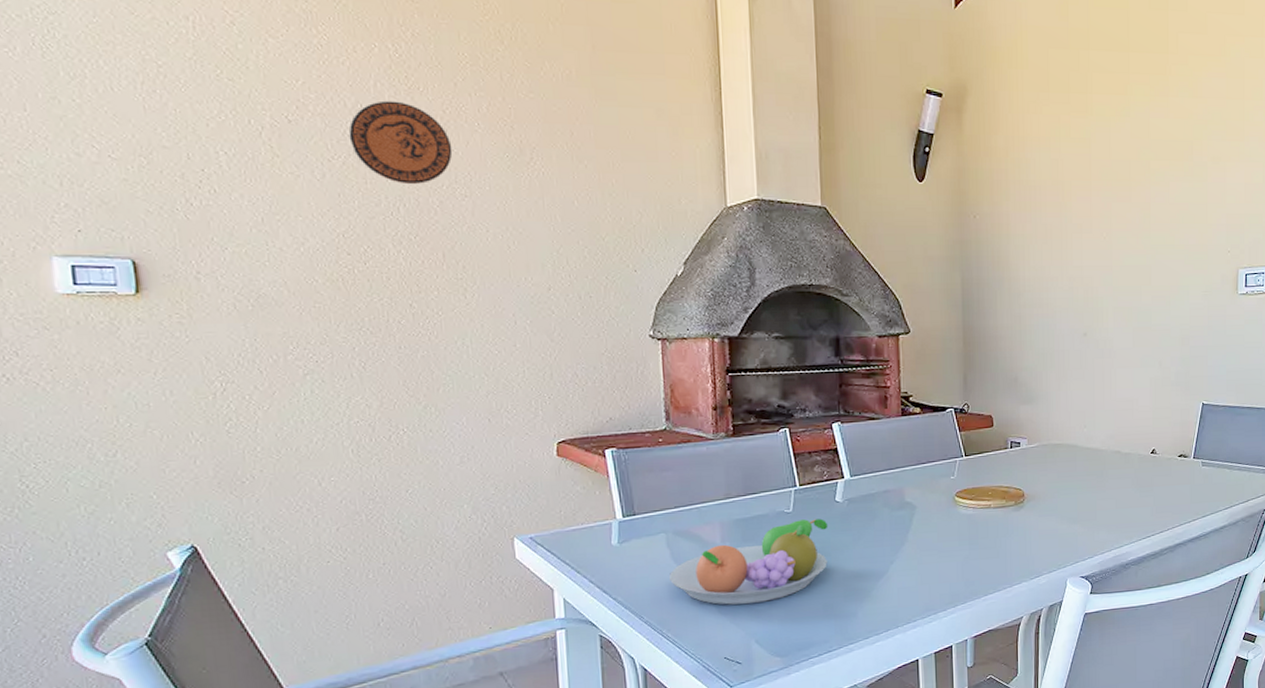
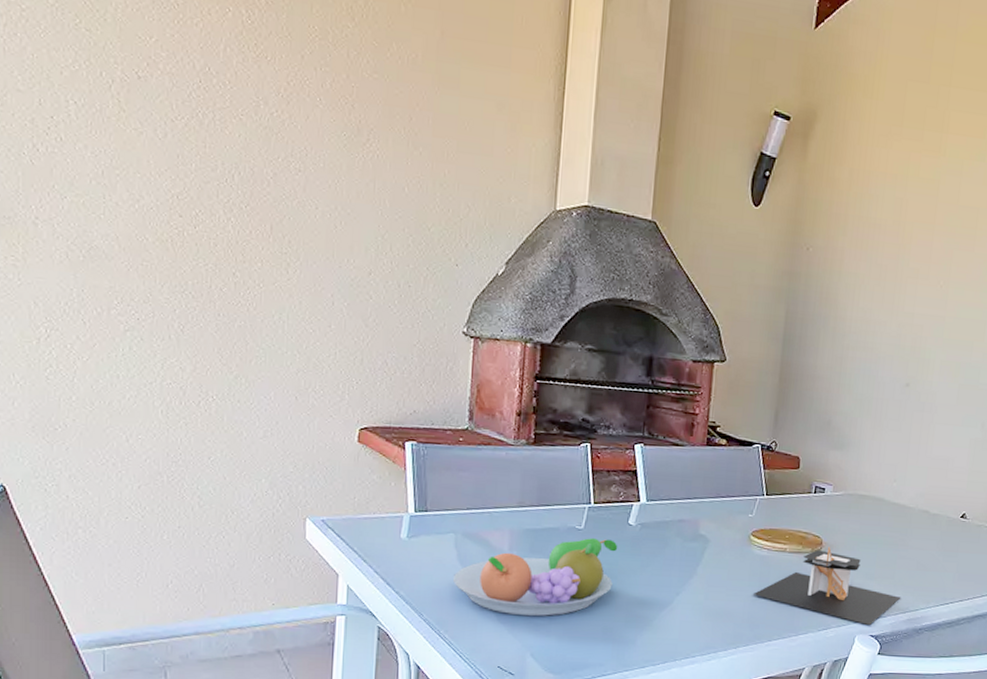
decorative plate: present [348,100,453,185] -> none [194,66,292,154]
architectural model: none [965,497,1105,568] -> present [753,547,901,626]

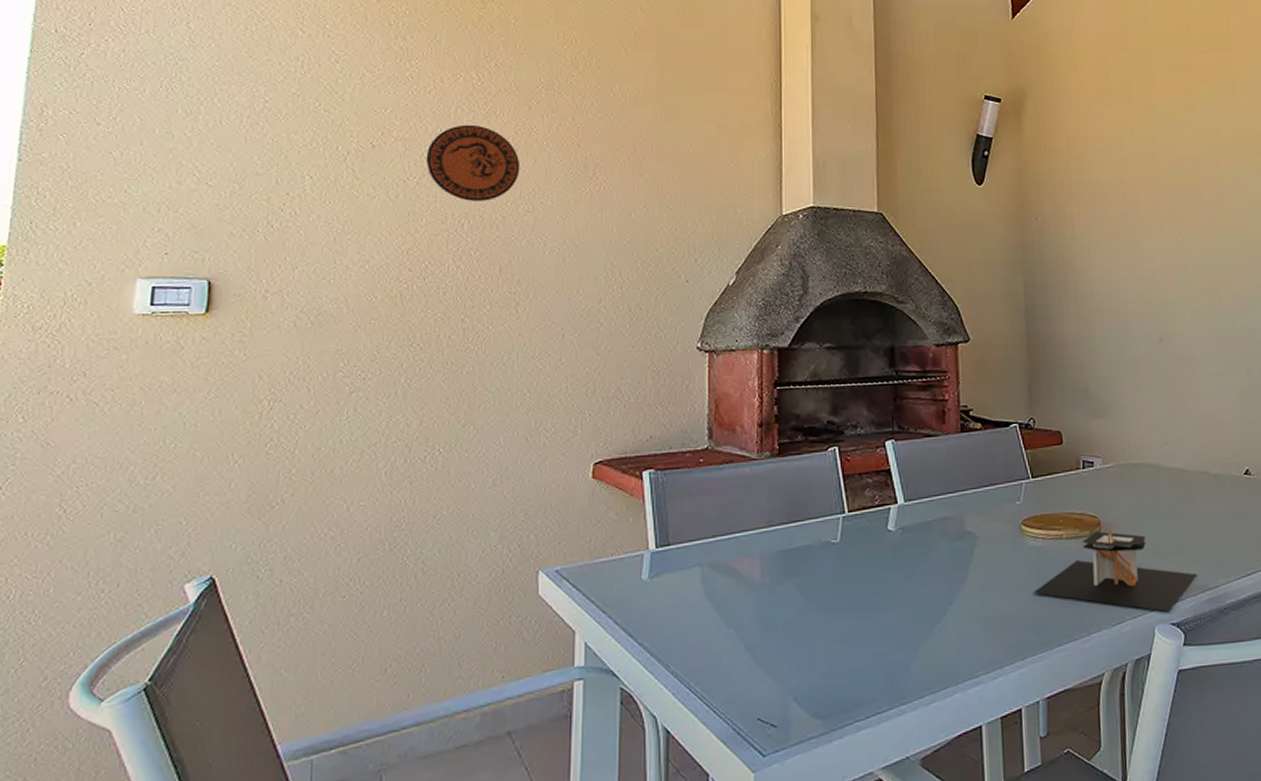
decorative plate: none [194,66,292,154] -> present [426,124,520,202]
fruit bowl: present [453,538,618,616] -> none [702,550,879,653]

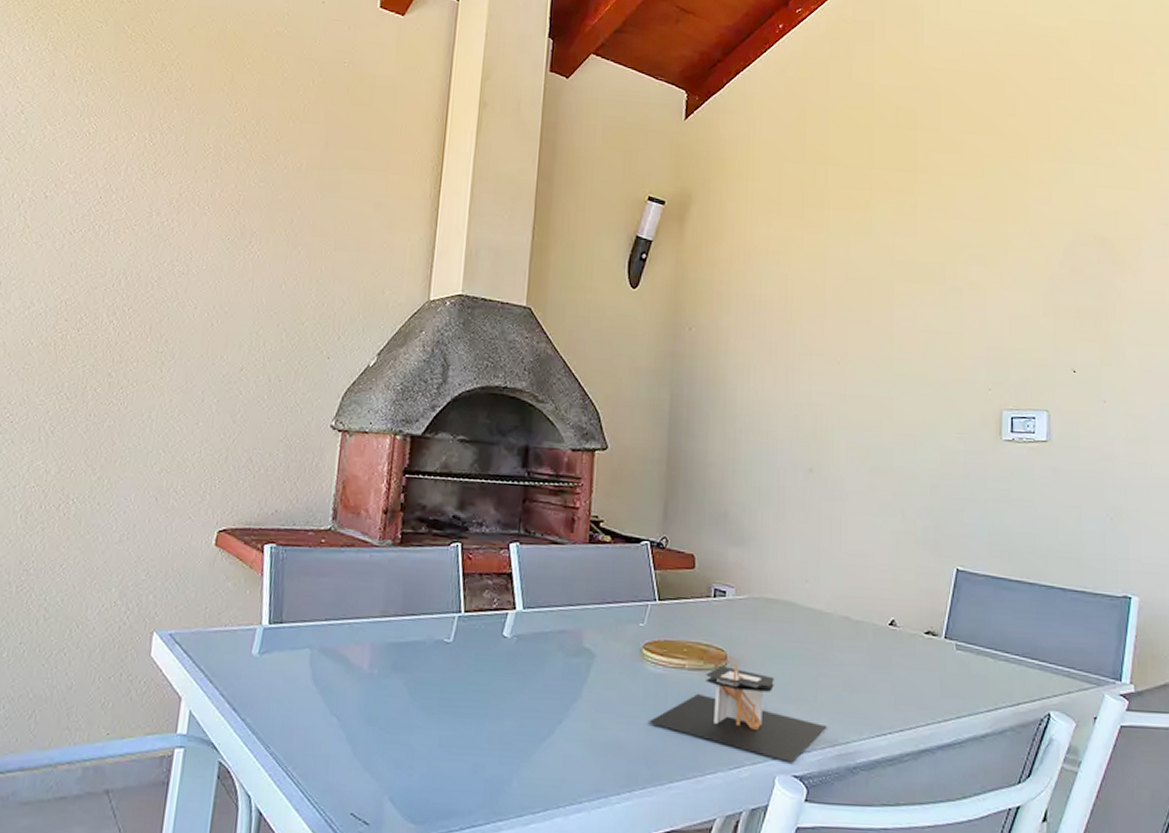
decorative plate: present [426,124,520,202] -> none [92,183,181,260]

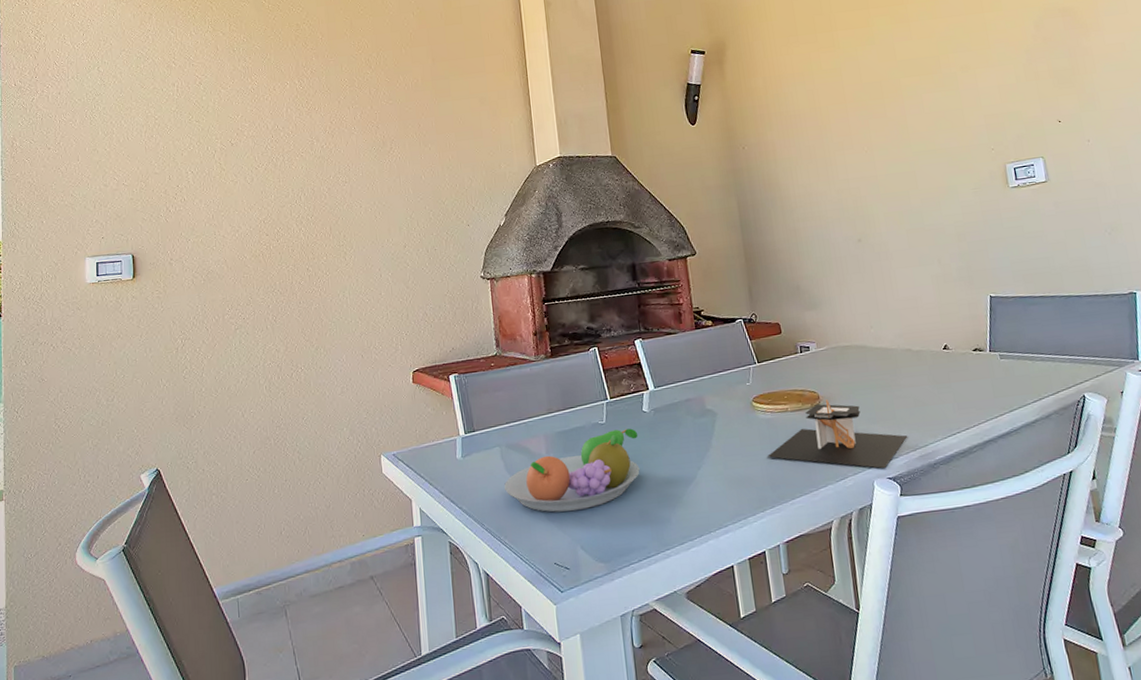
fruit bowl: none [306,653,491,749] -> present [504,428,640,512]

